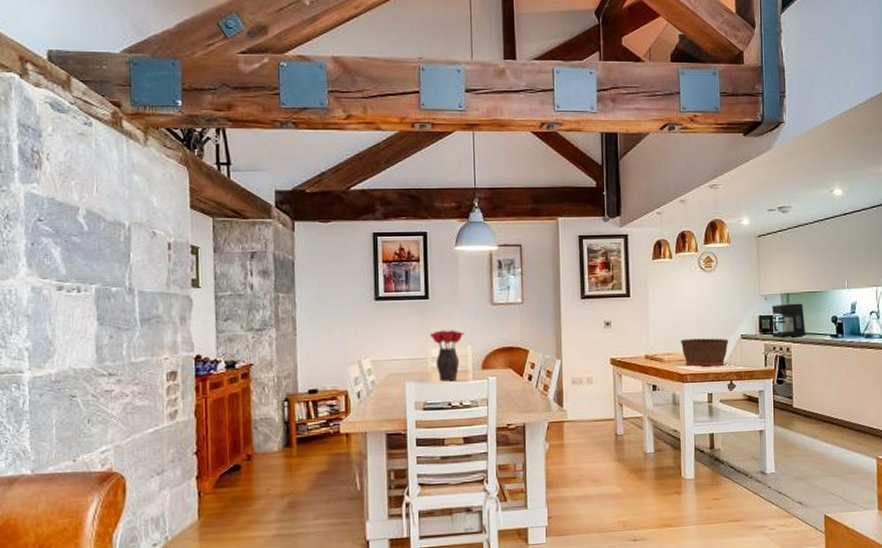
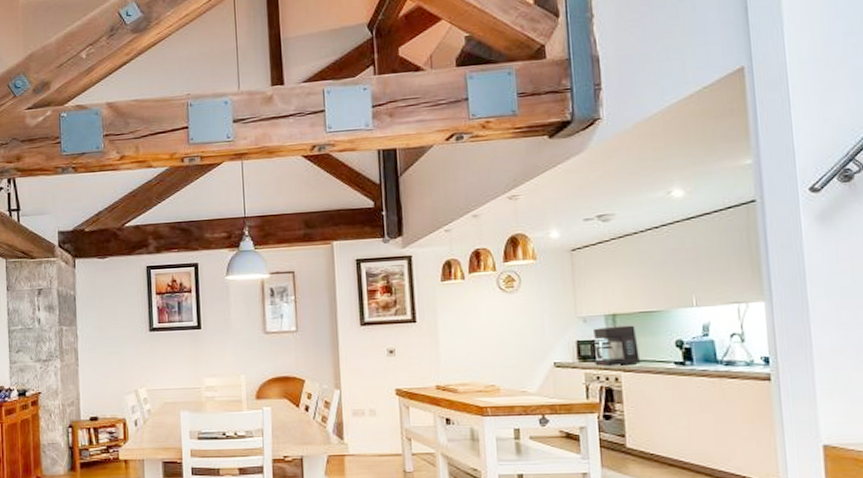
bouquet: present [429,330,464,382] -> none [202,359,237,411]
basket: present [681,338,729,367] -> none [478,366,539,399]

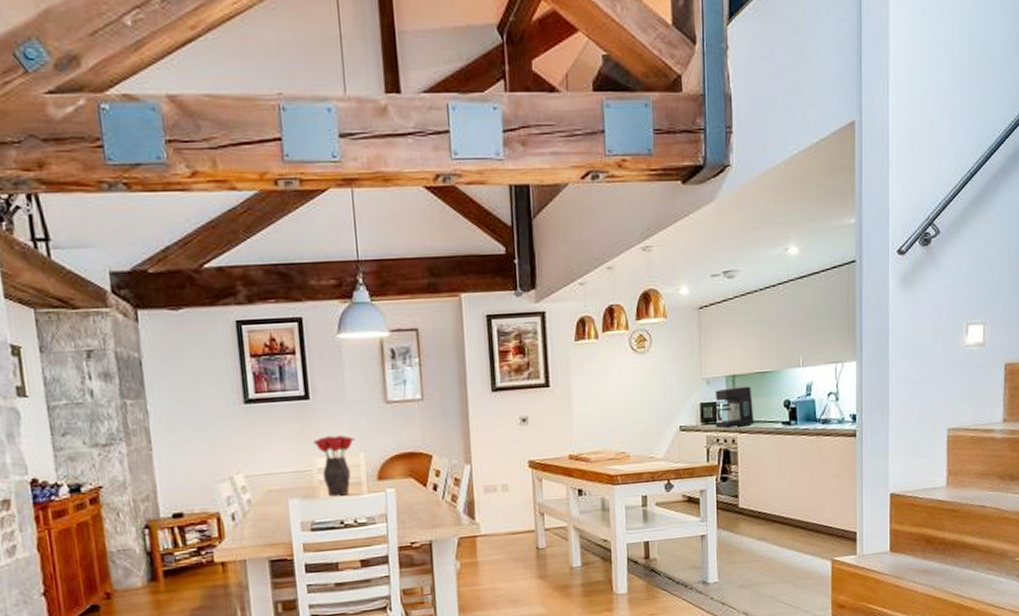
bouquet: none [202,359,237,411] -> present [312,435,355,497]

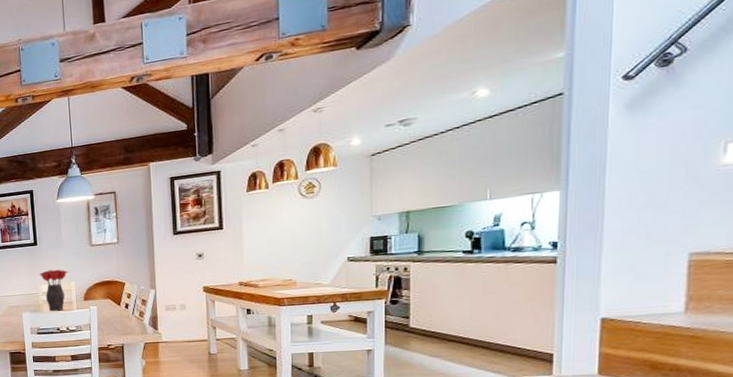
coffee maker: present [714,386,755,429] -> none [386,220,431,259]

